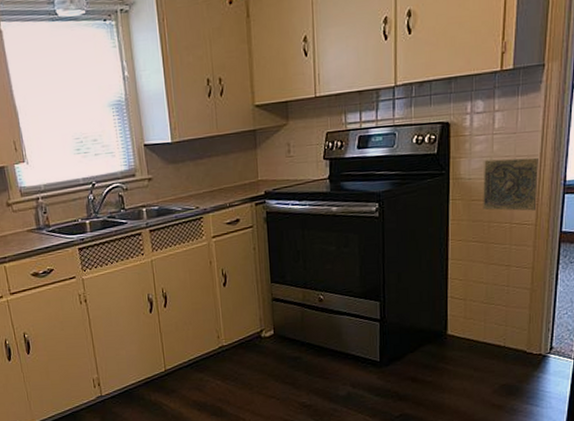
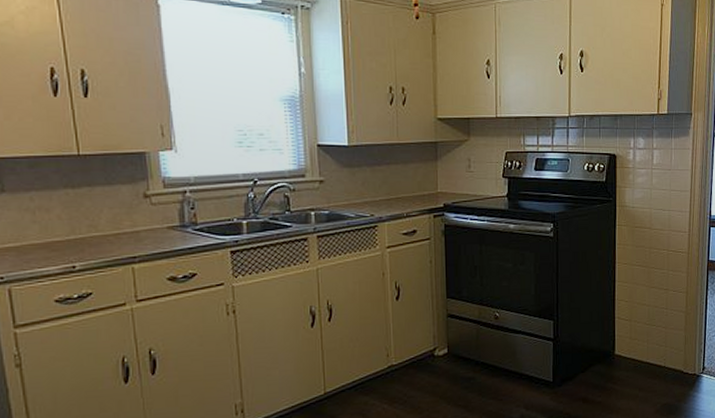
decorative tile: present [483,157,538,211] -> none [644,192,689,240]

